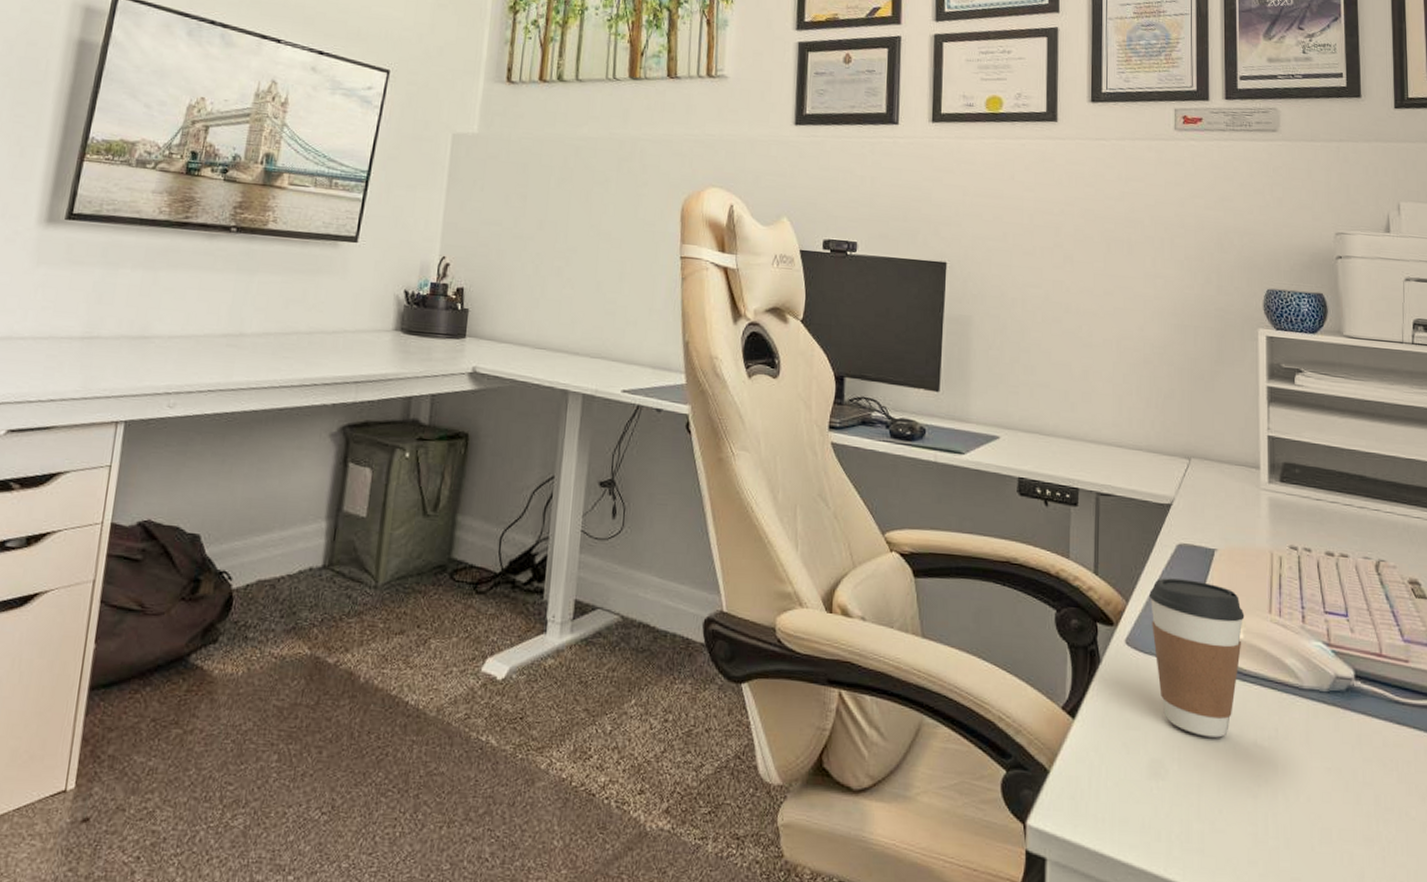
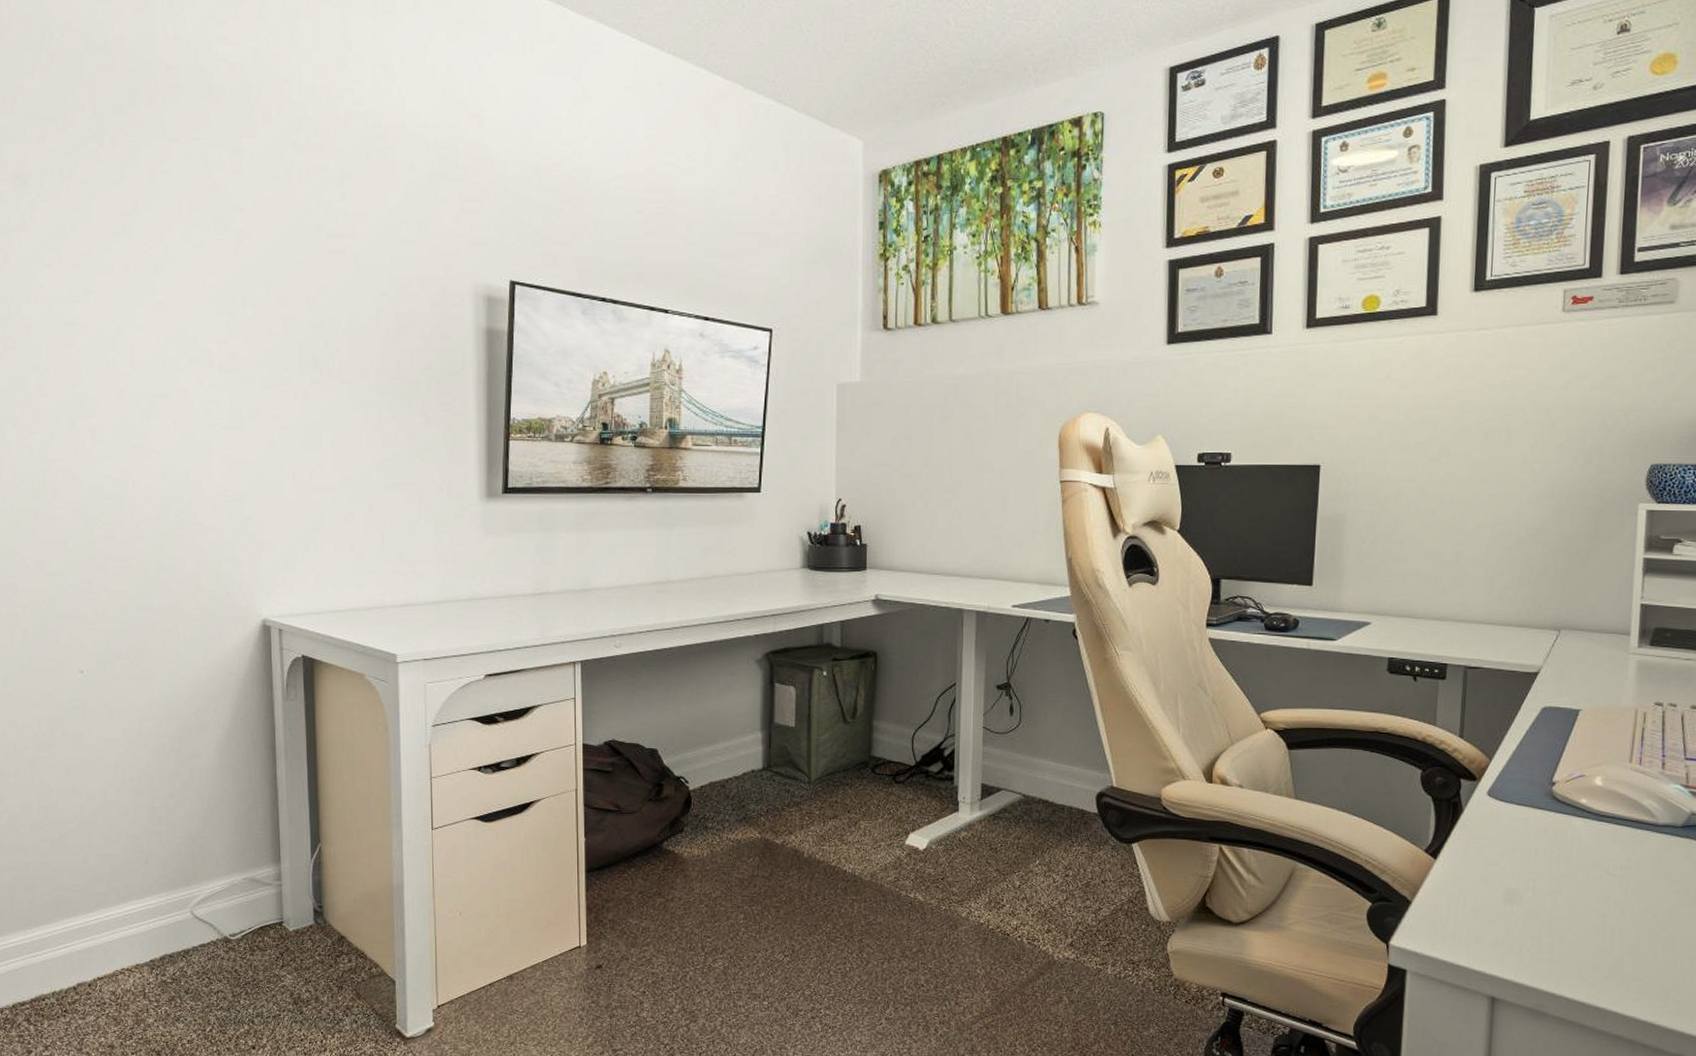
coffee cup: present [1149,578,1245,738] -> none [1512,737,1605,869]

